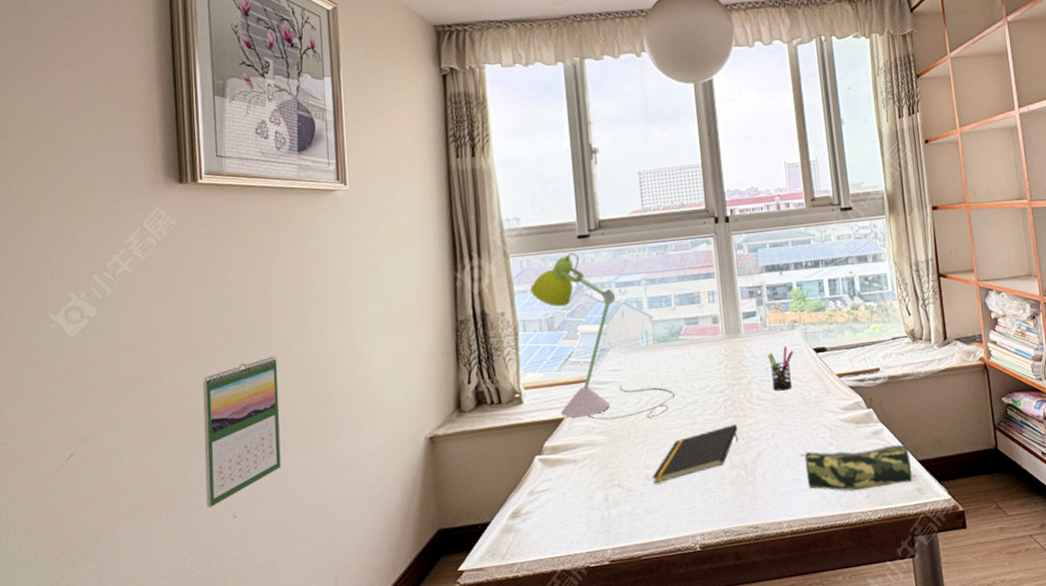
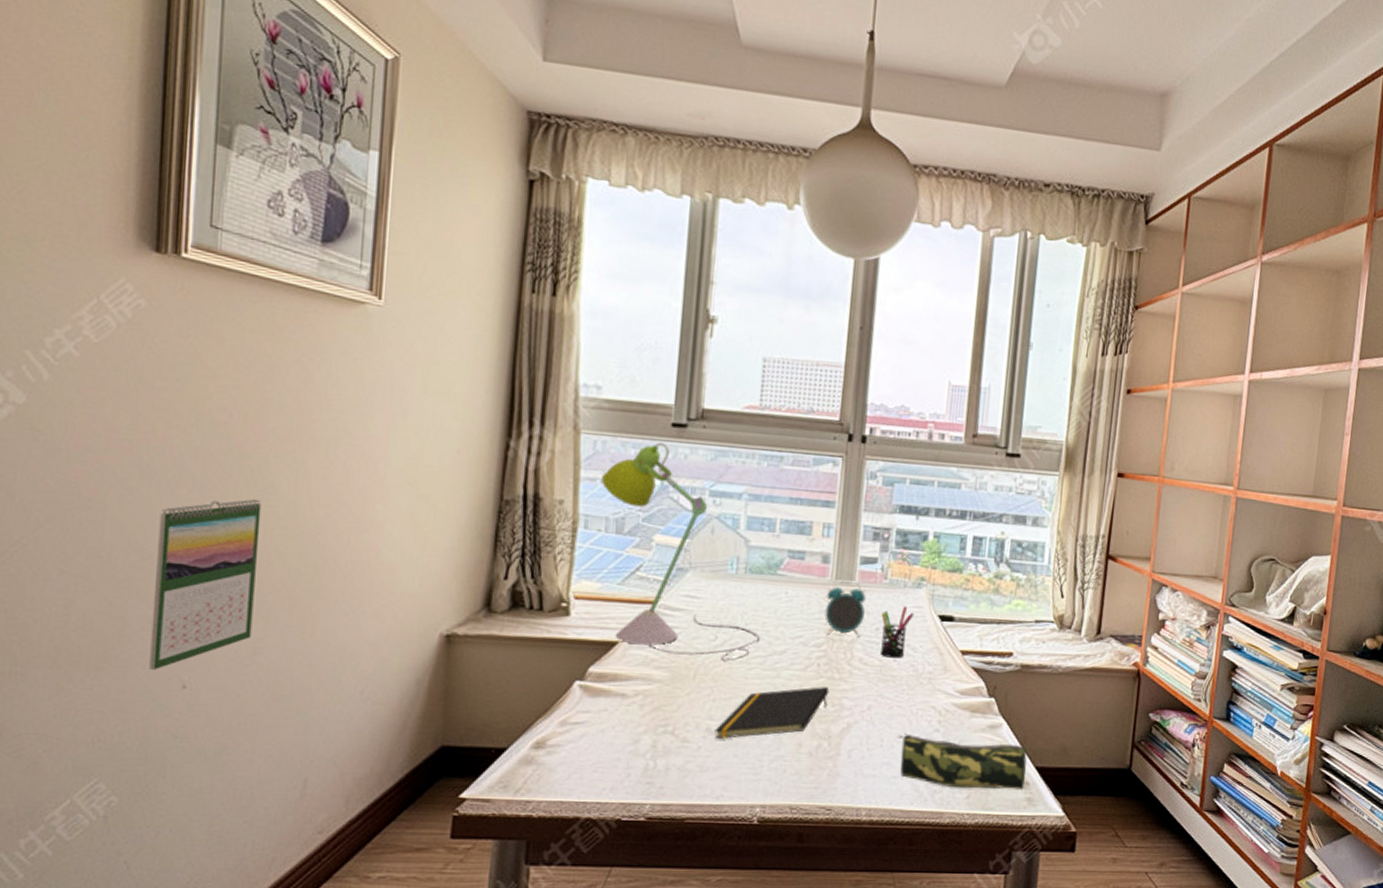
alarm clock: none [721,333,754,382] -> present [825,580,866,637]

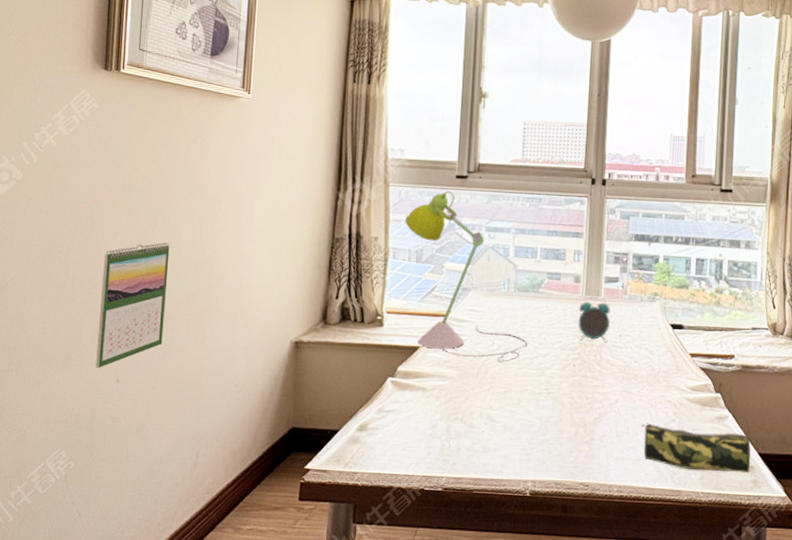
notepad: present [714,687,830,738] -> none [494,383,584,425]
pen holder: present [881,606,915,658] -> none [623,317,651,360]

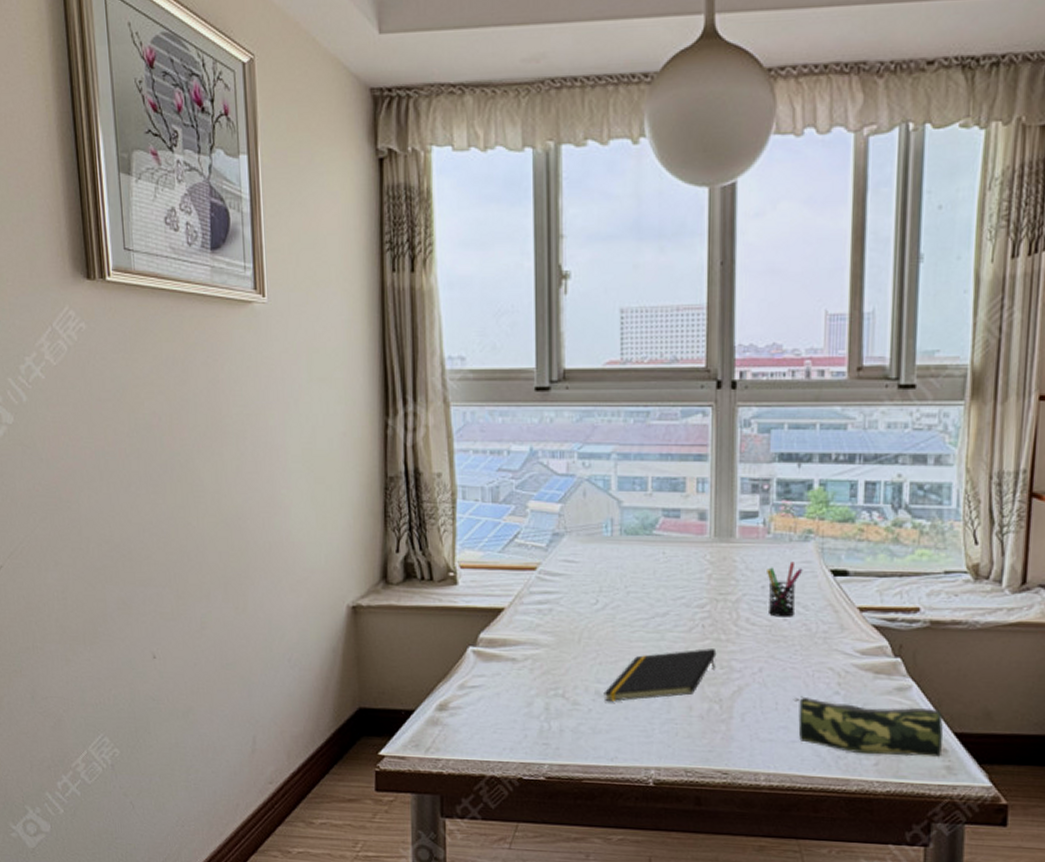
calendar: present [96,242,170,368] -> none [119,491,199,643]
desk lamp: present [405,191,528,363] -> none [474,408,641,625]
notepad: none [494,383,584,425] -> present [603,649,717,701]
alarm clock: present [578,296,610,343] -> none [706,537,748,597]
pen holder: none [623,317,651,360] -> present [767,561,803,617]

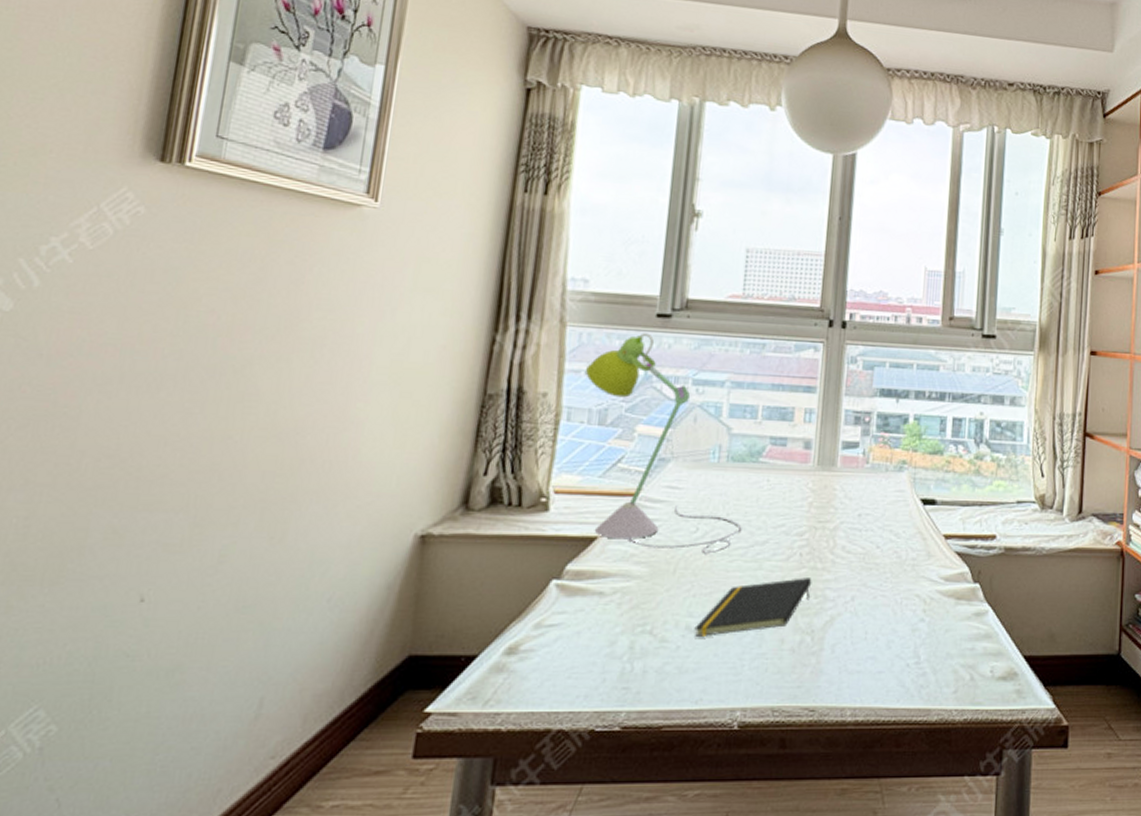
desk lamp: none [474,408,641,625] -> present [586,333,742,554]
pen holder: present [767,561,803,617] -> none [864,490,897,545]
pencil case: present [793,696,943,757] -> none [881,624,1014,682]

